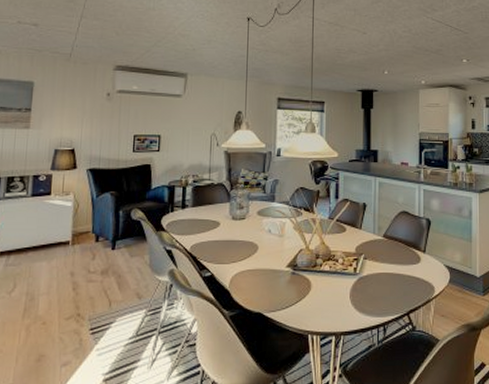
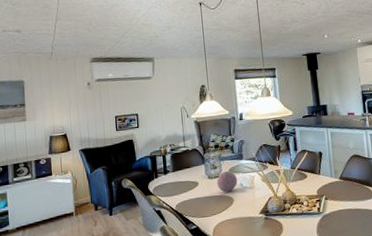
decorative orb: none [241,213,266,238] -> present [216,171,238,192]

